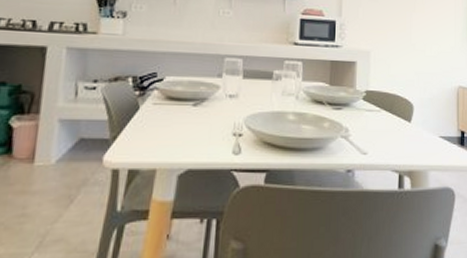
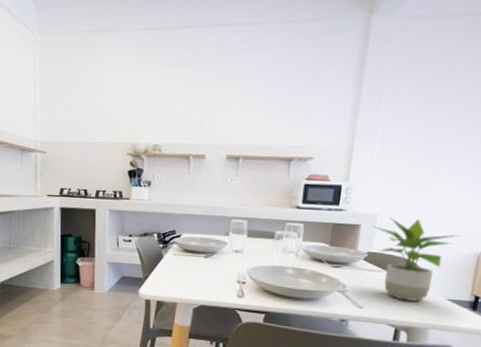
potted plant: none [368,54,440,142] -> present [374,217,459,302]

